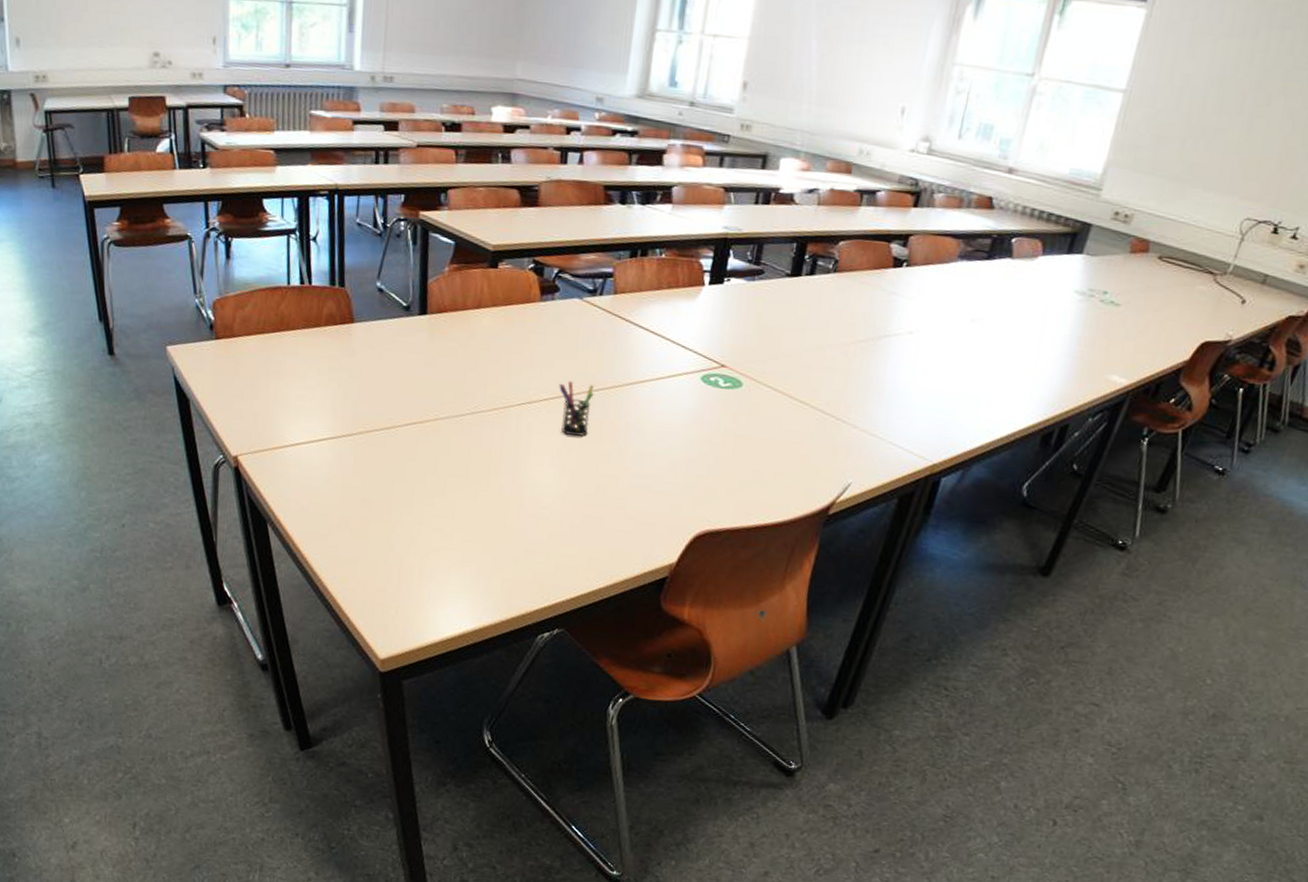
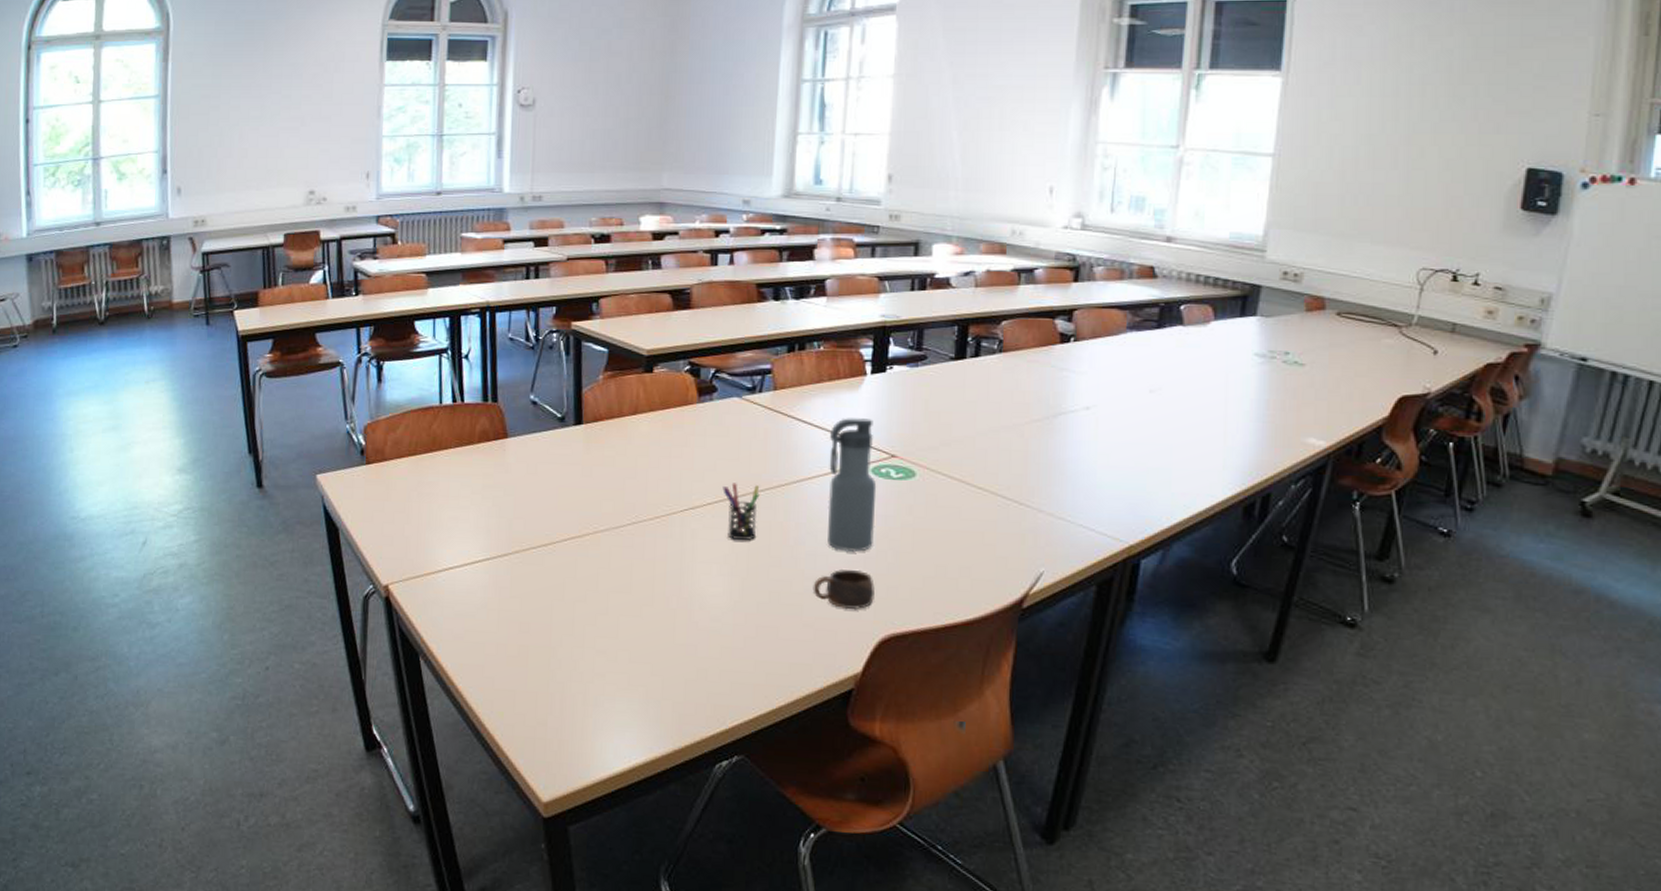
cup: none [637,468,695,507] -> present [812,568,875,610]
water bottle: none [654,326,707,454] -> present [827,418,877,553]

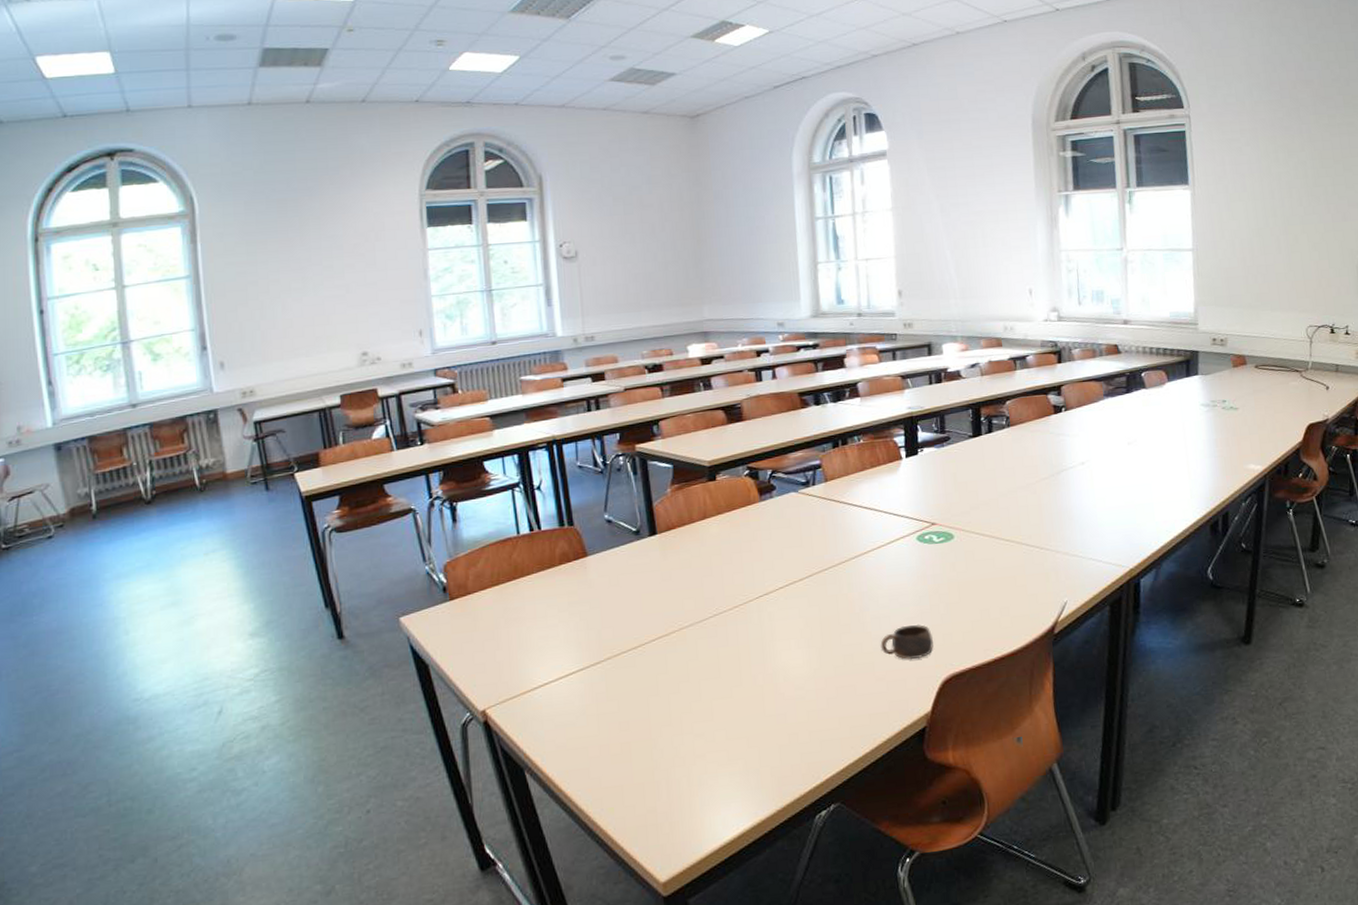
pen holder: present [723,483,760,541] -> none [791,565,826,616]
water bottle: present [827,418,877,553] -> none [878,495,927,611]

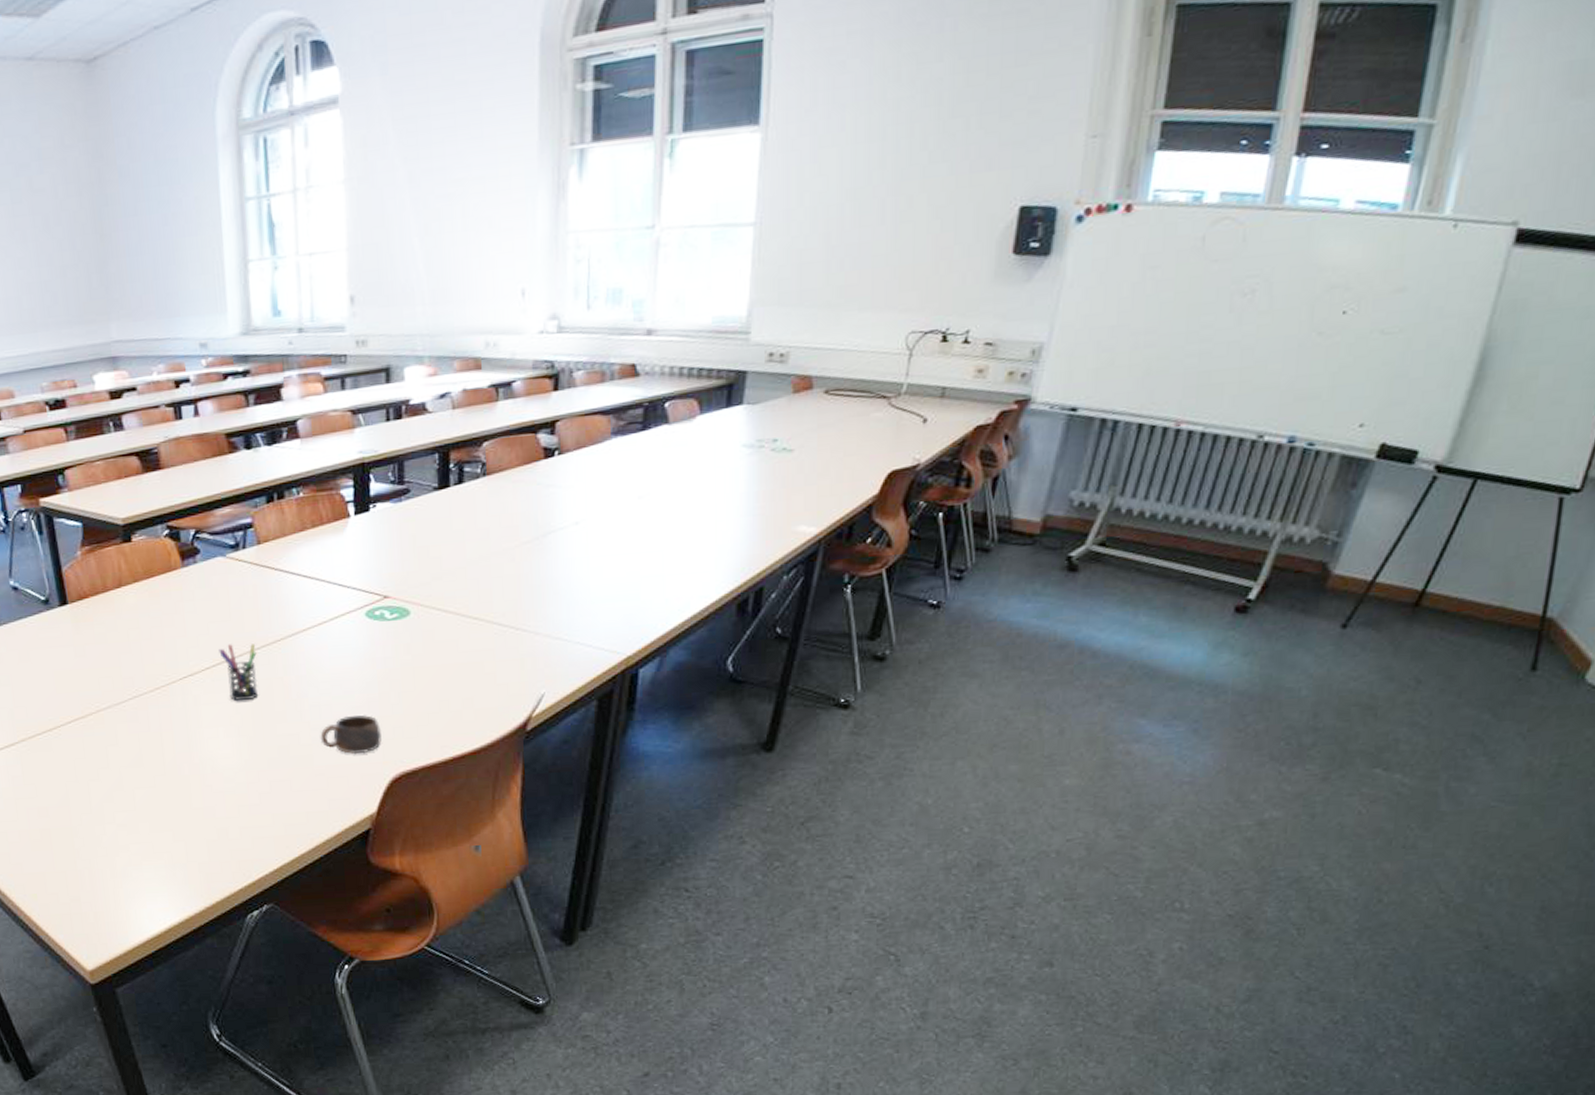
pen holder: none [791,565,826,616] -> present [219,644,258,701]

